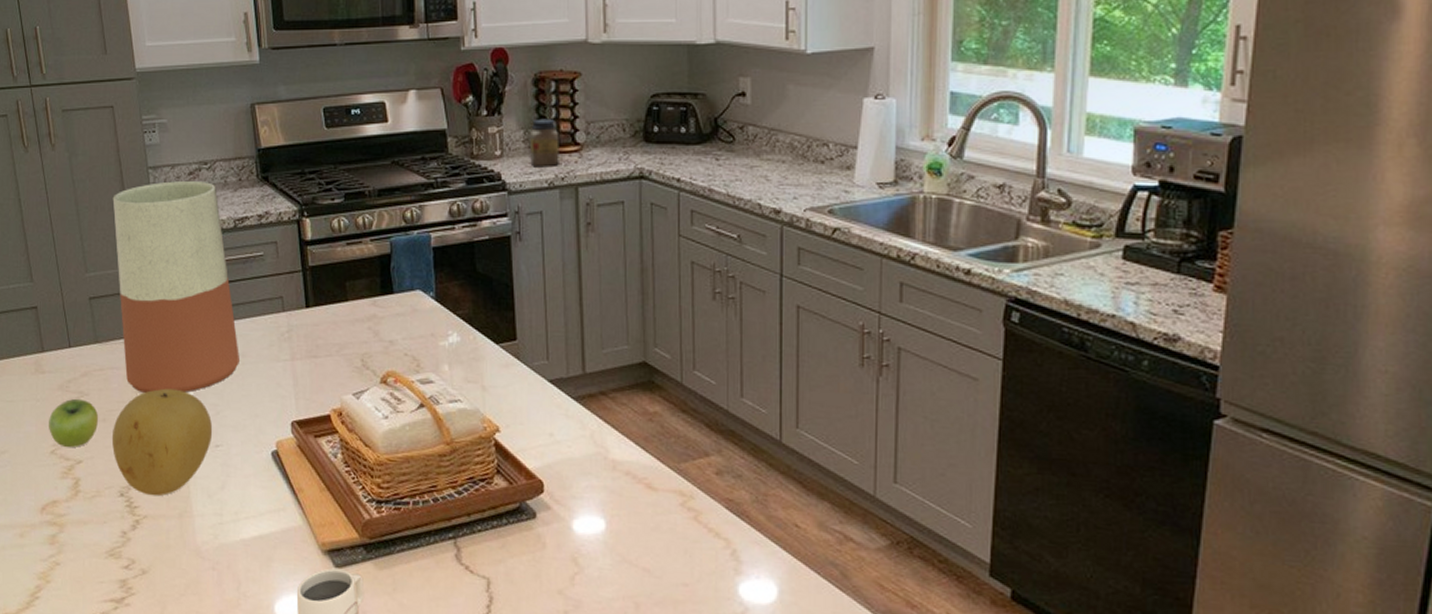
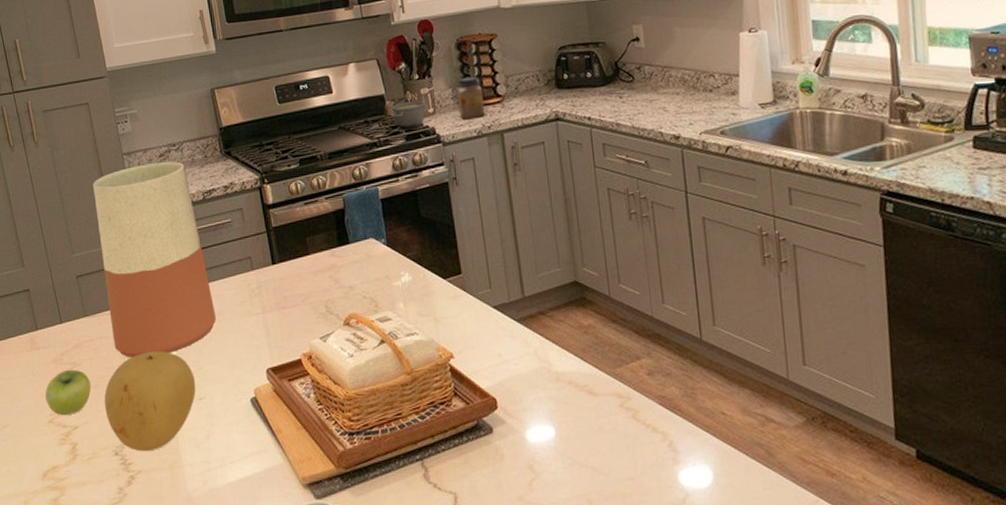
cooking pot: none [445,140,493,174] -> present [384,100,426,133]

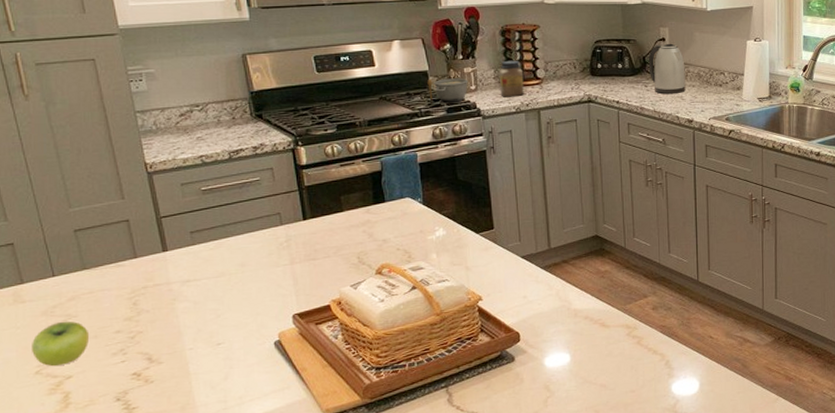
vase: present [92,161,216,357] -> none [97,121,239,308]
fruit: present [104,350,196,452] -> none [104,301,214,396]
kettle: none [621,43,668,106] -> present [648,43,686,94]

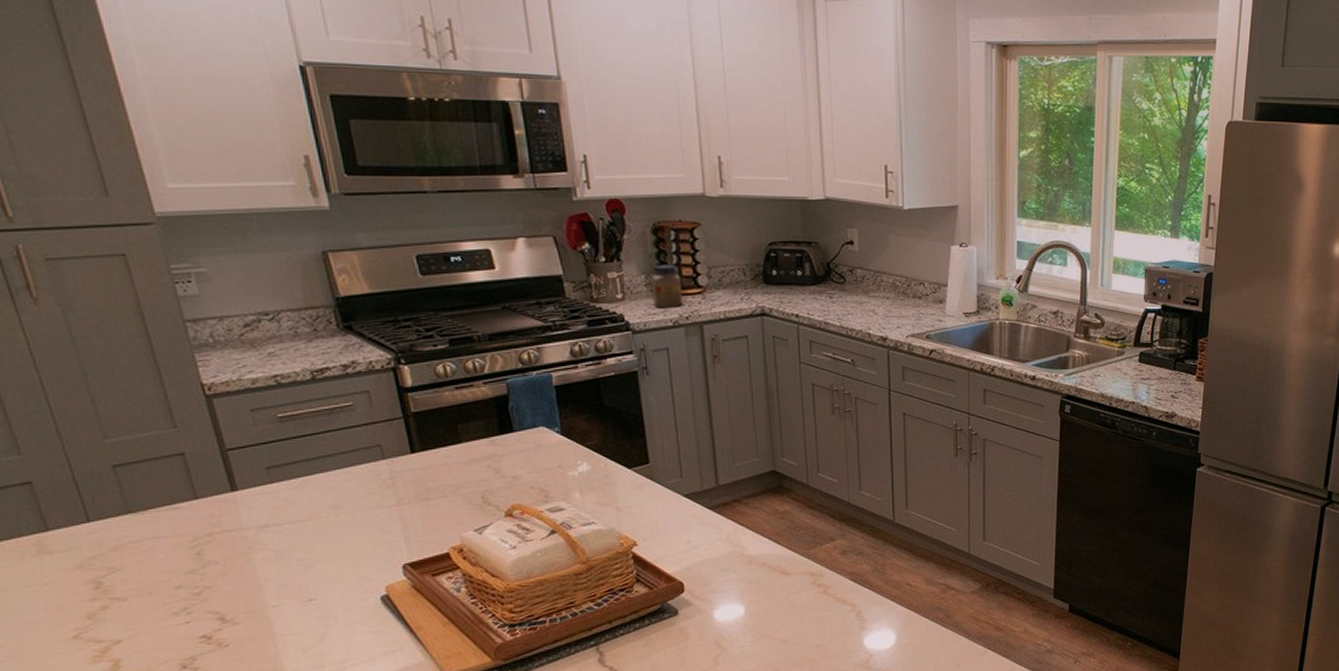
fruit: present [30,321,90,367] -> none [64,575,142,630]
cooking pot: present [427,78,468,105] -> none [562,285,614,317]
kettle: present [648,43,686,94] -> none [833,247,878,307]

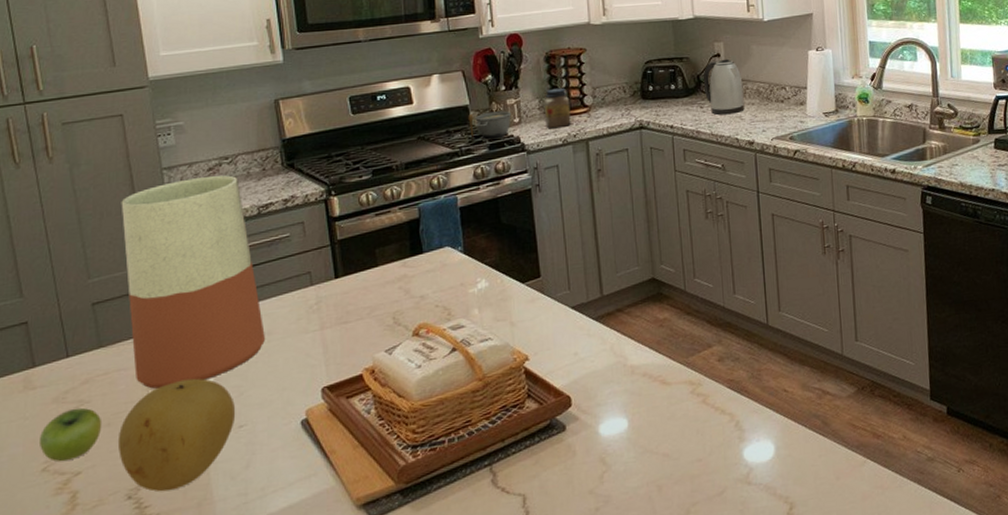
fruit: none [64,575,142,630] -> present [38,407,103,462]
vase: none [135,332,332,559] -> present [121,175,265,389]
fruit: none [162,549,304,663] -> present [117,378,236,492]
cooking pot: none [562,285,614,317] -> present [468,111,512,143]
kettle: none [833,247,878,307] -> present [703,59,745,115]

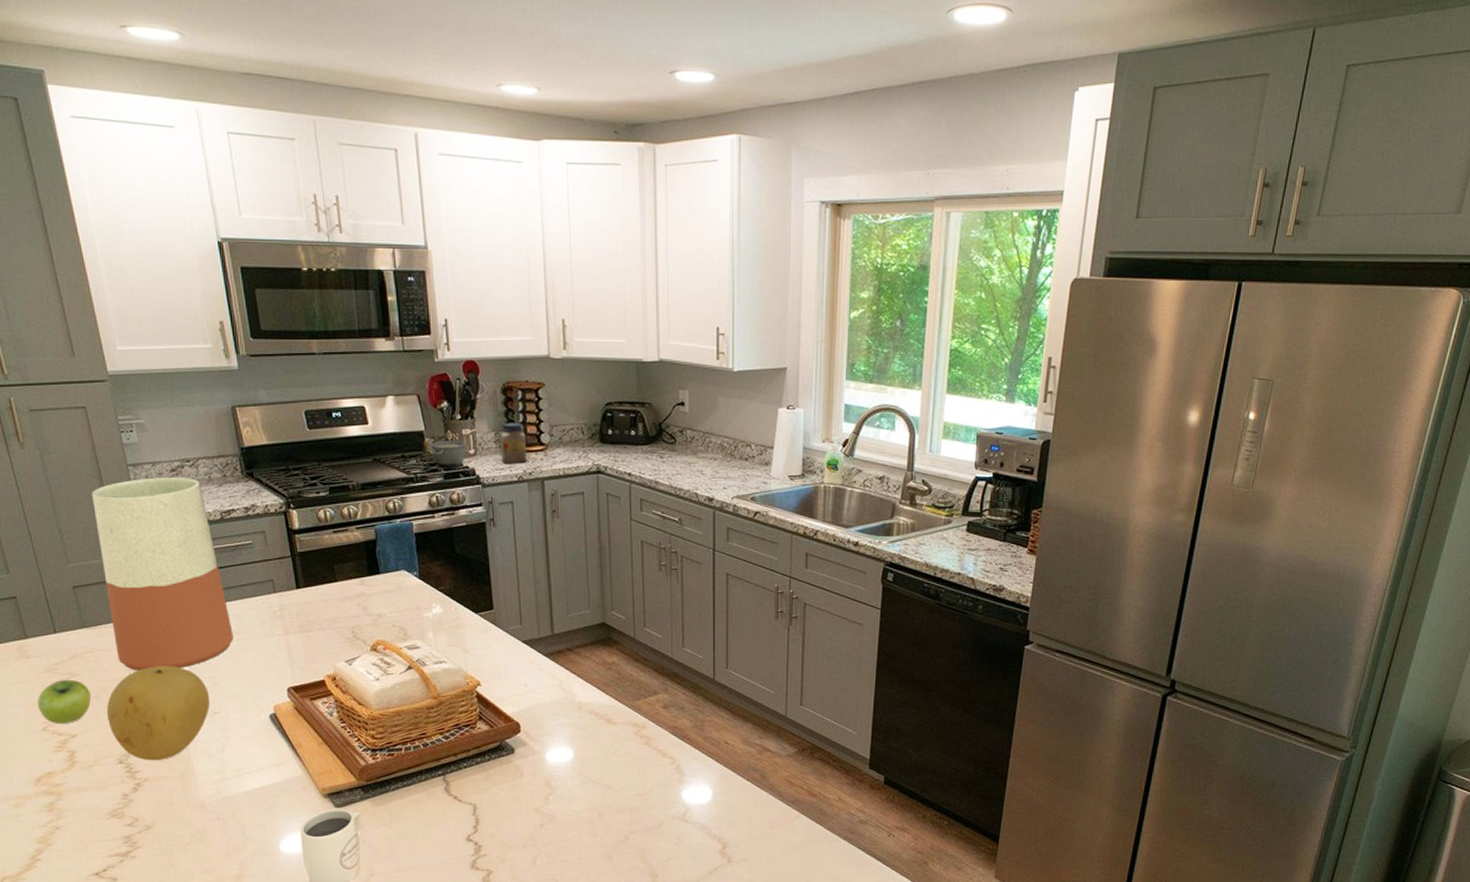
kettle: present [703,59,745,115] -> none [665,408,706,468]

